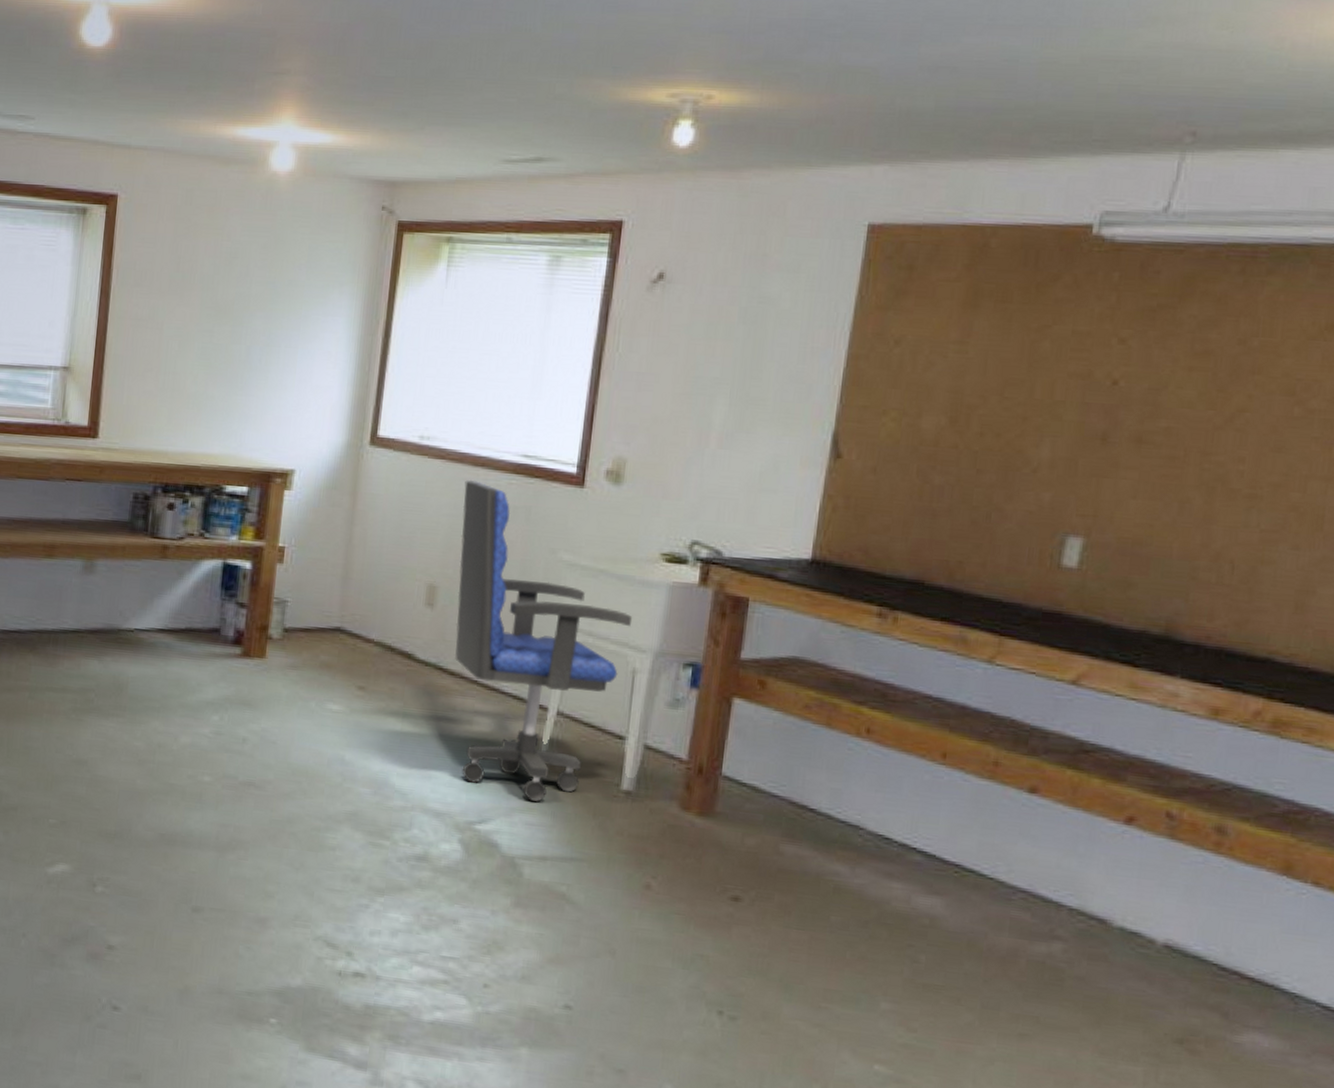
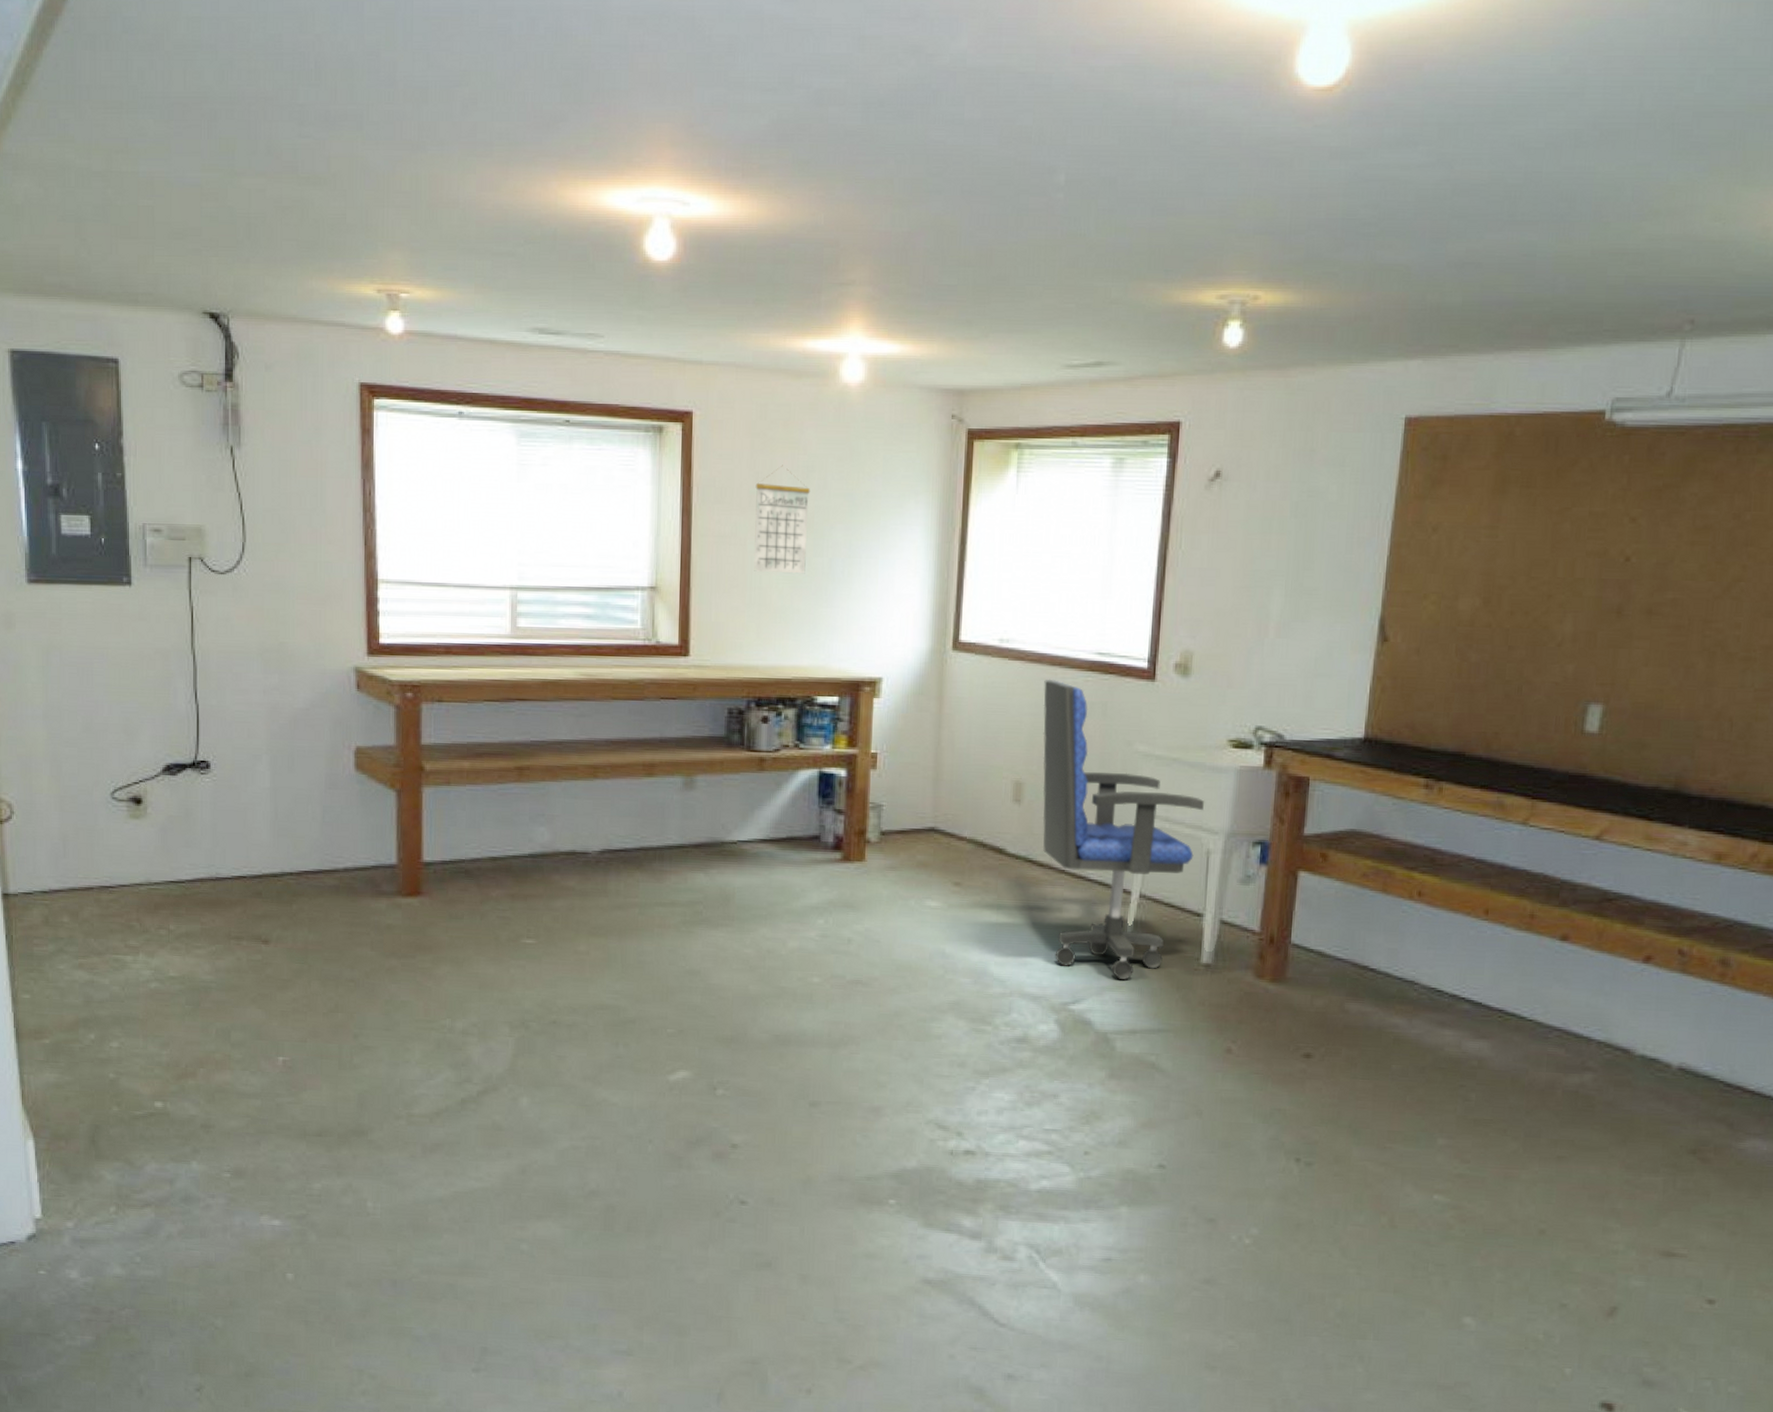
calendar: none [169,250,232,362] -> present [753,465,811,575]

